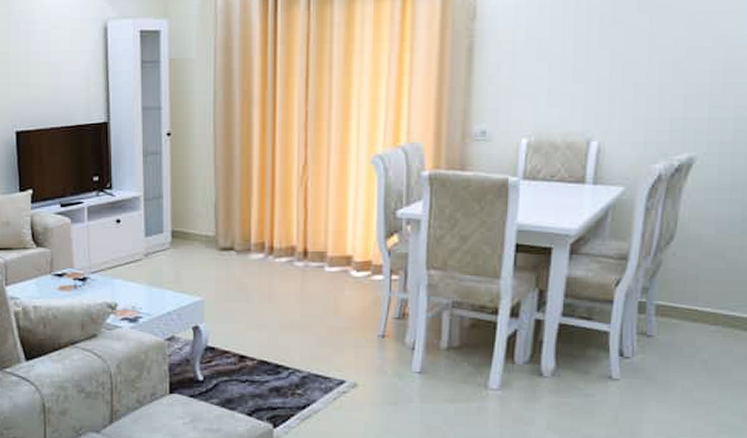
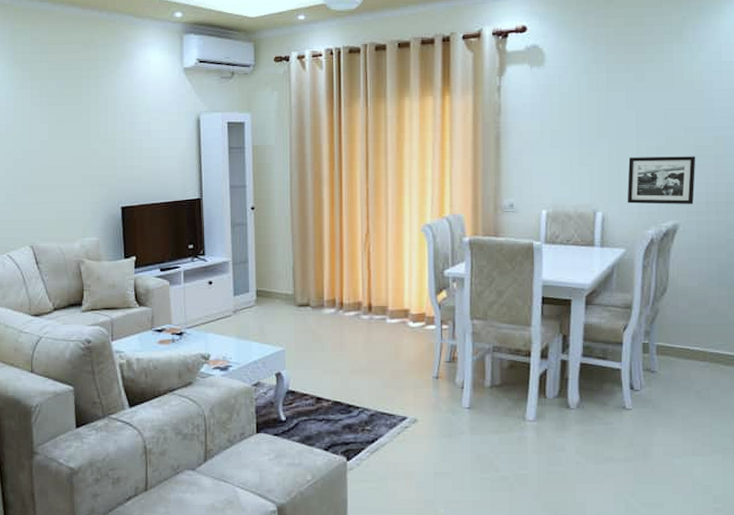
picture frame: none [630,72,725,132] -> present [627,156,696,204]

